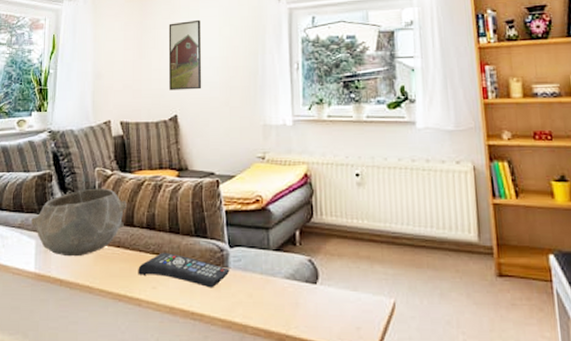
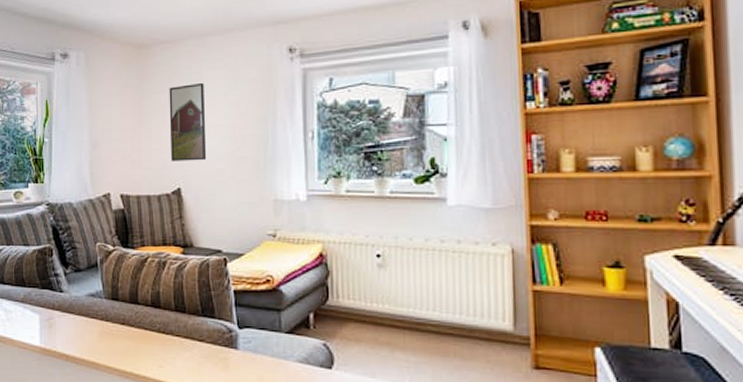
bowl: present [31,188,127,257] -> none [34,263,130,333]
remote control: present [138,252,230,288] -> none [144,331,239,369]

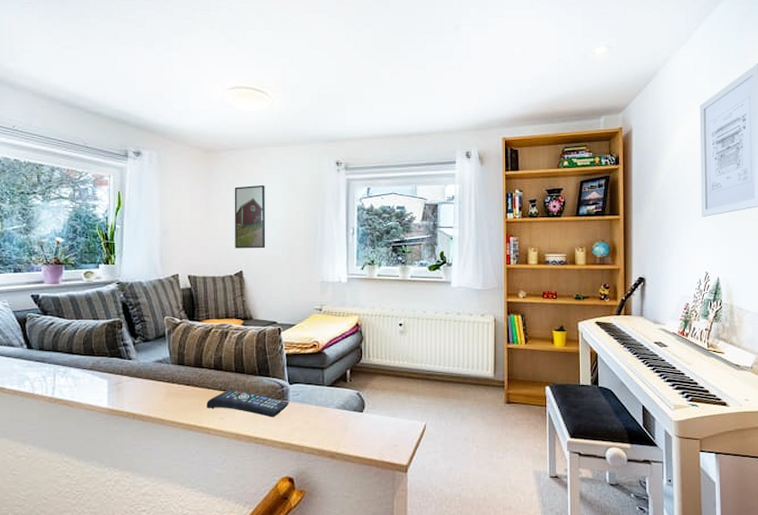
remote control: none [144,331,239,369] -> present [206,389,289,418]

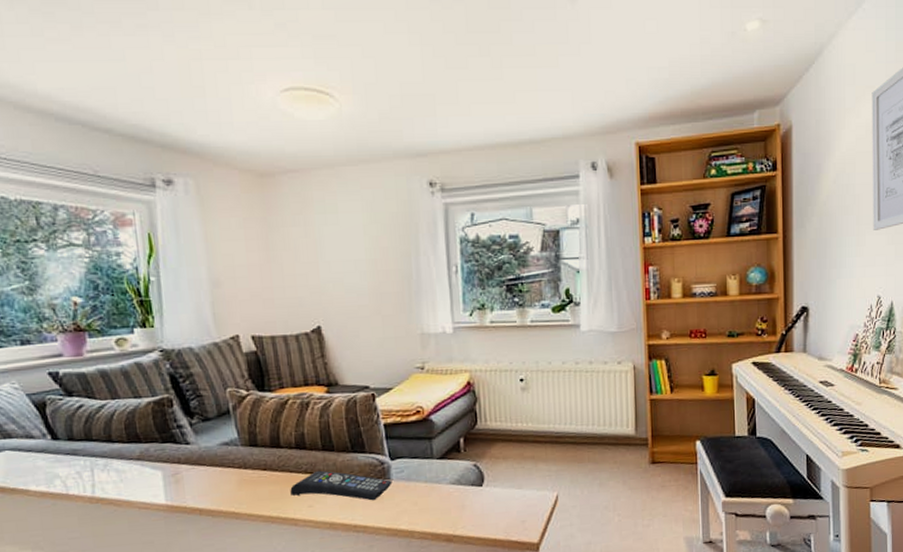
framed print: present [234,184,266,249] -> none [300,215,348,299]

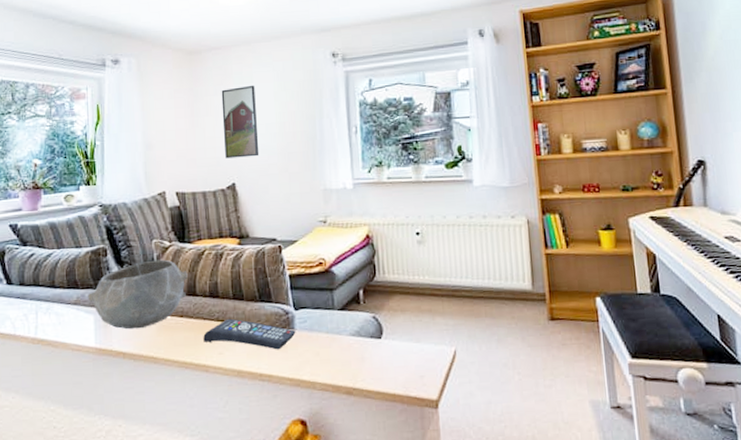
bowl: none [153,409,270,485] -> present [88,259,188,330]
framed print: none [300,215,348,299] -> present [221,85,260,159]

